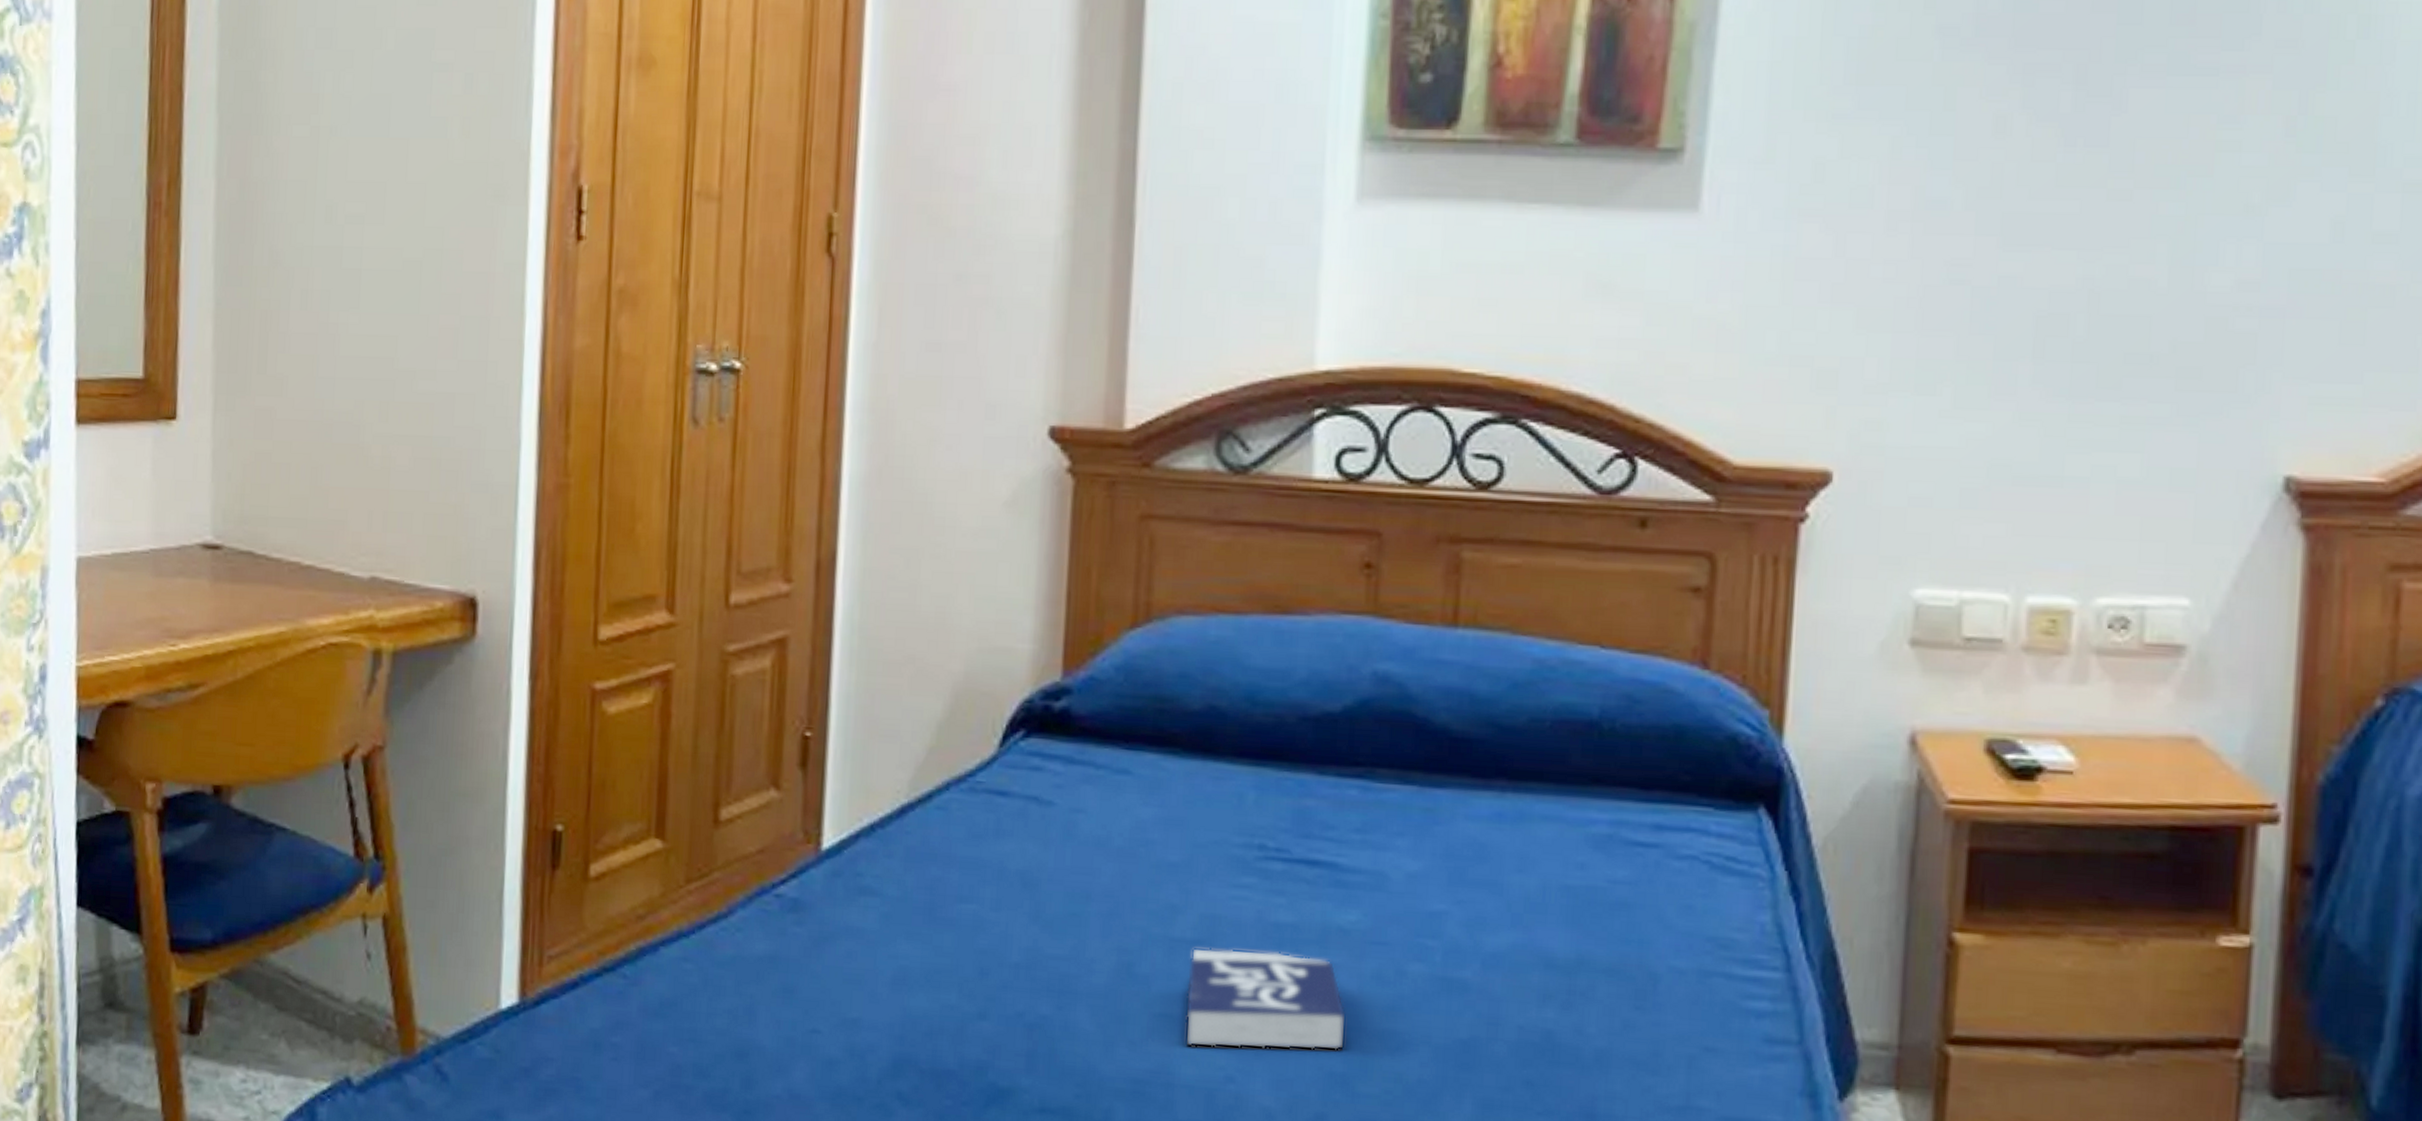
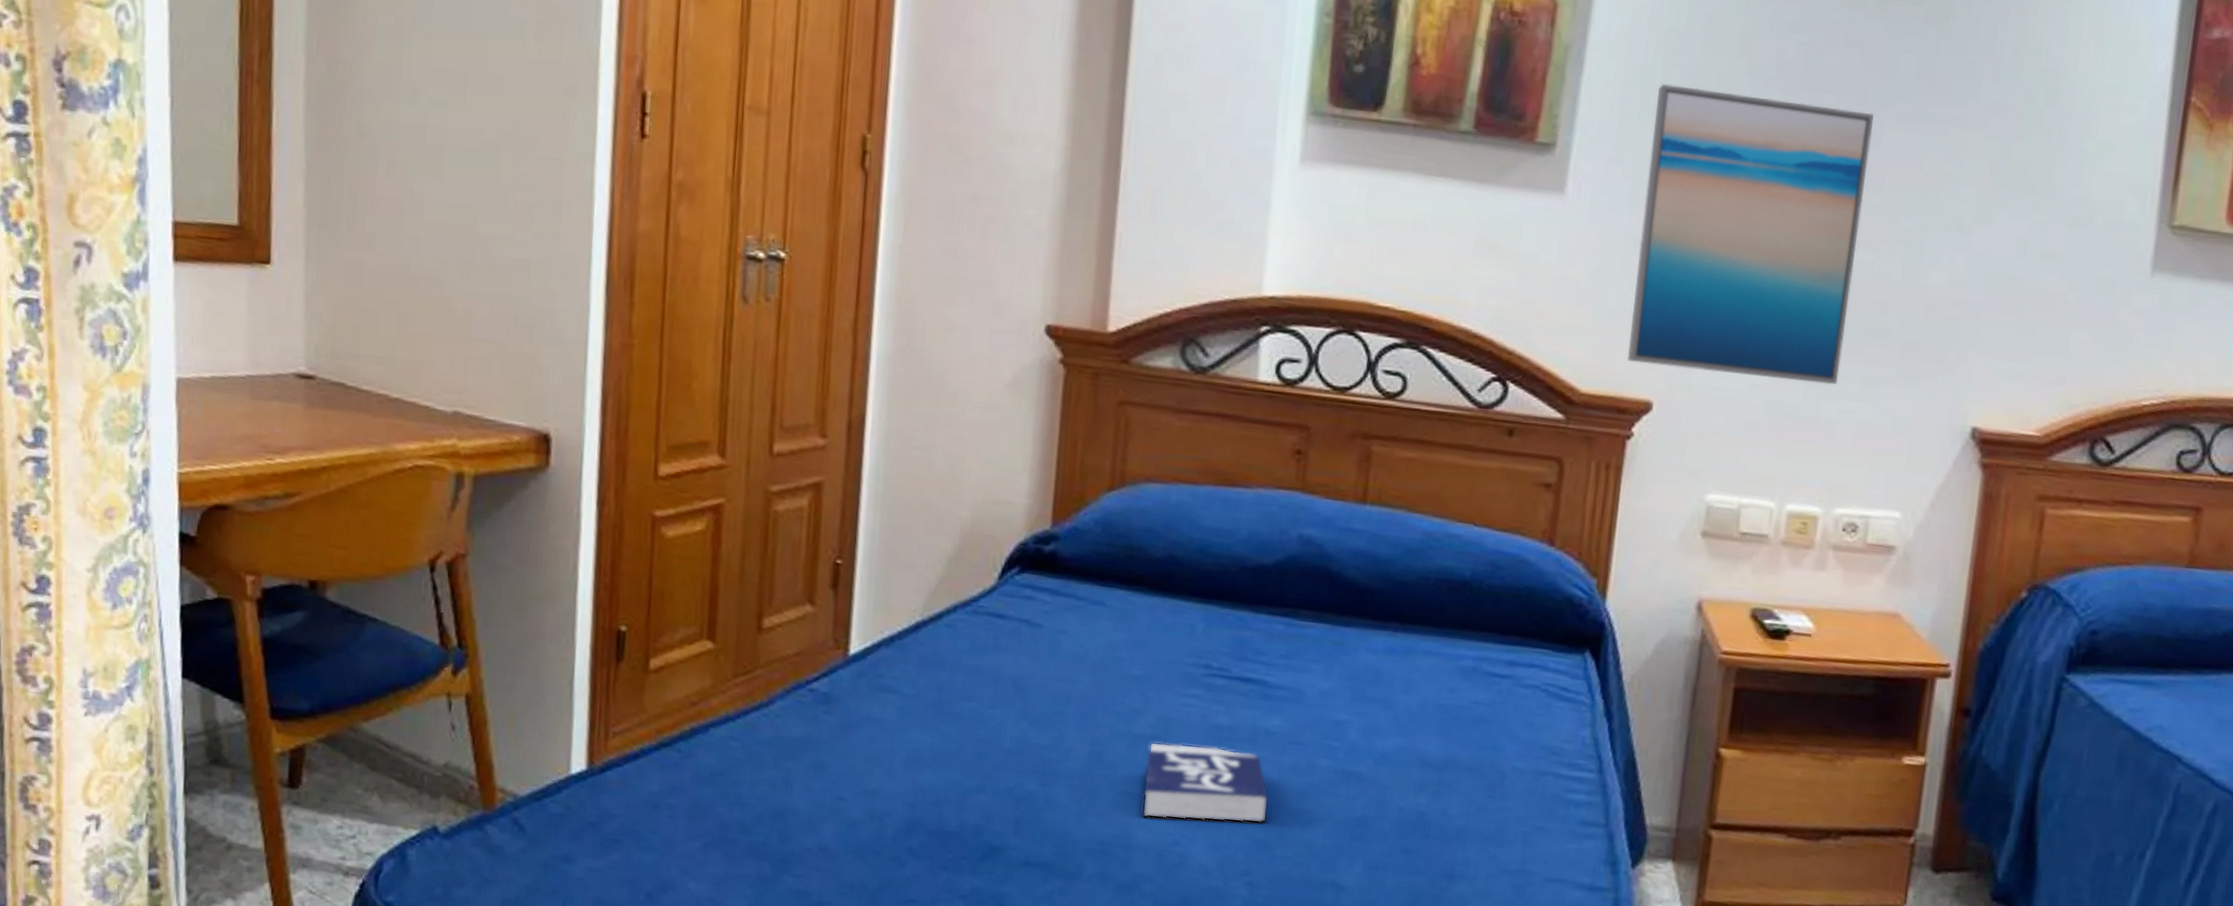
wall art: none [1795,59,2114,433] -> present [1628,84,1874,385]

